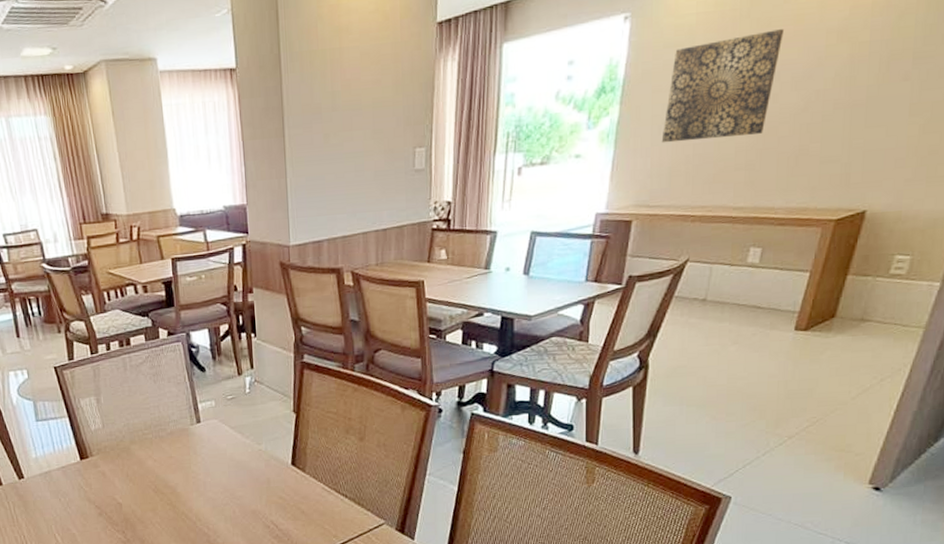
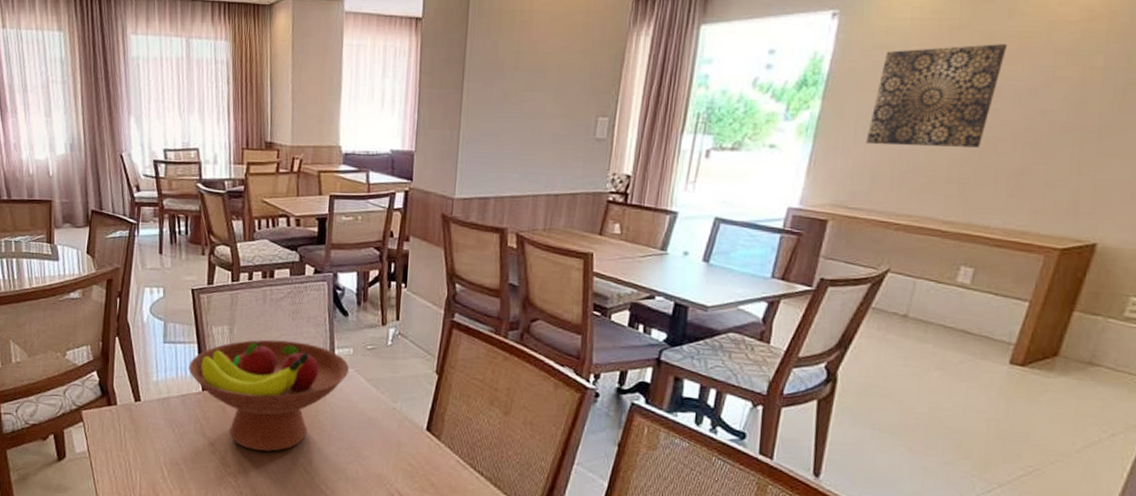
fruit bowl: none [64,402,214,507] -> present [189,339,350,452]

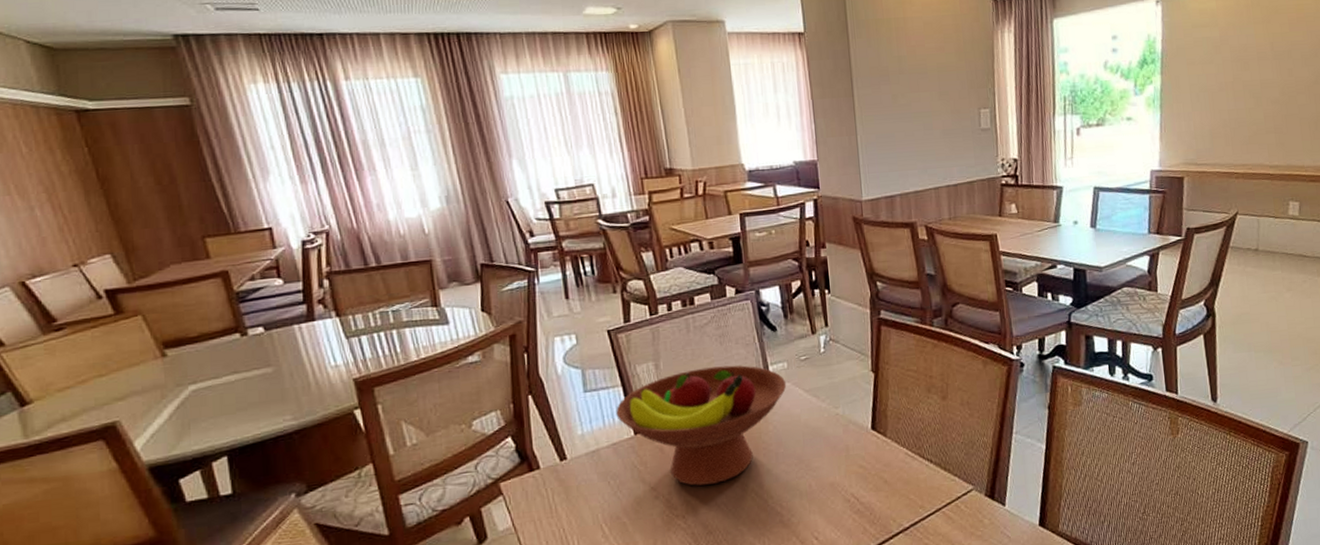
wall art: present [865,44,1007,148] -> none [1200,16,1289,109]

